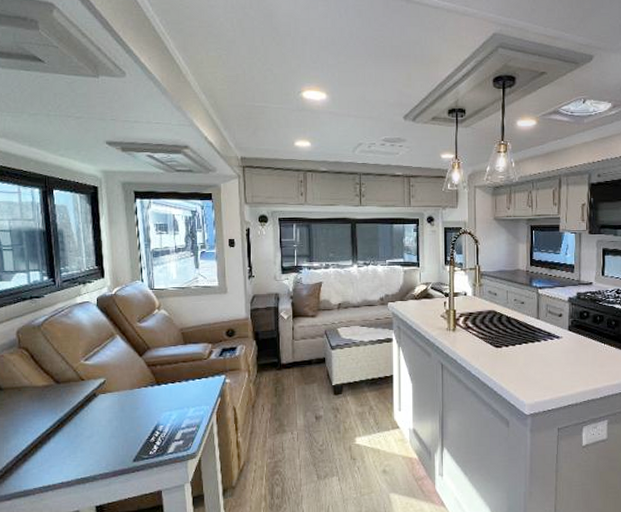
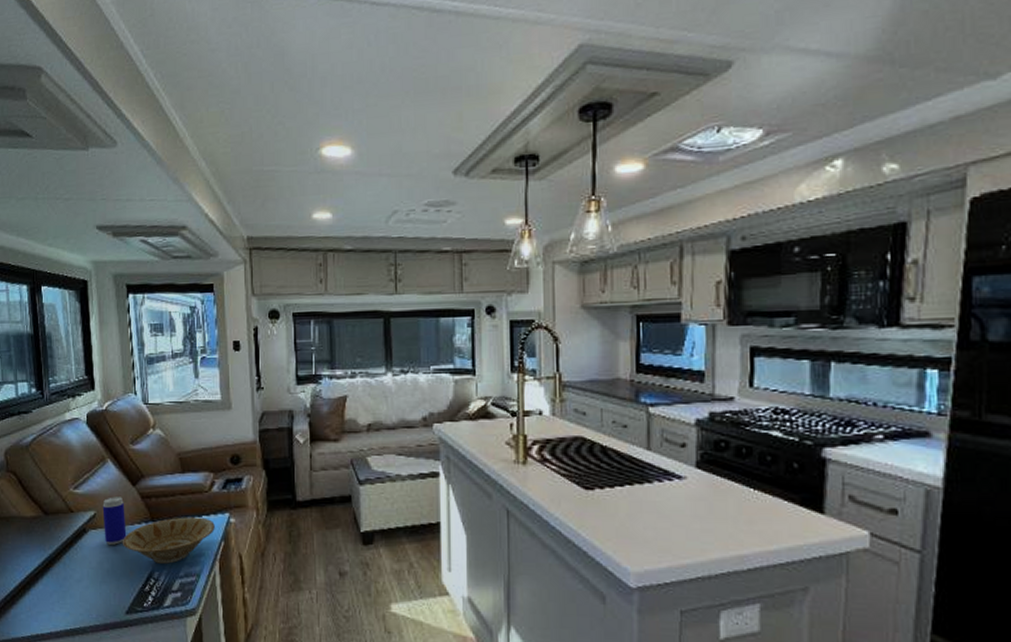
beverage can: none [111,366,134,406] -> present [102,497,127,545]
bowl: none [129,379,213,419] -> present [122,517,215,564]

